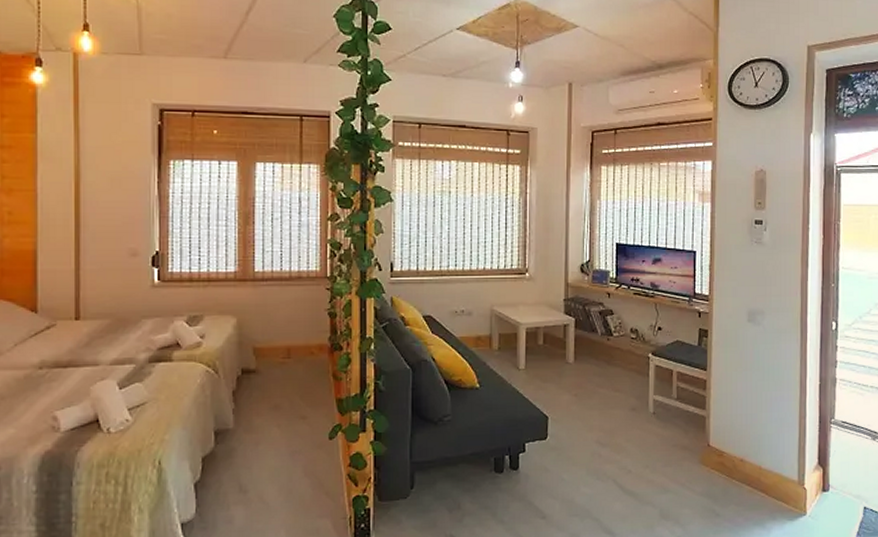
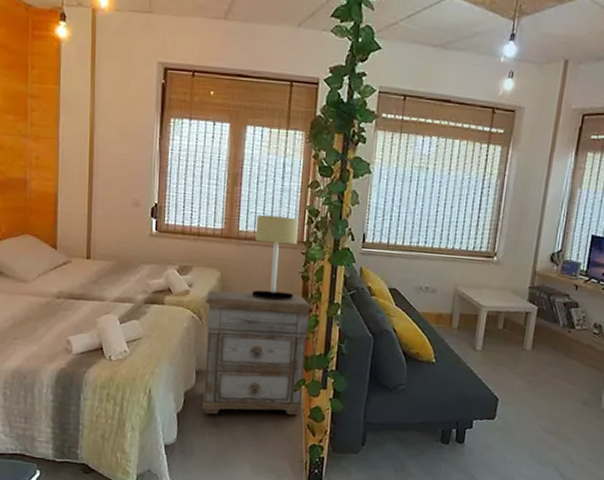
nightstand: none [221,335,344,480] -> present [201,290,314,415]
table lamp: none [273,252,322,340] -> present [251,214,300,299]

